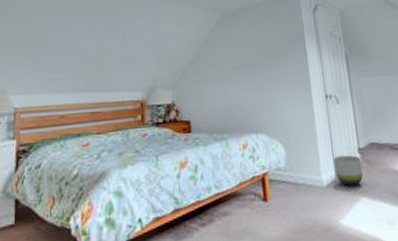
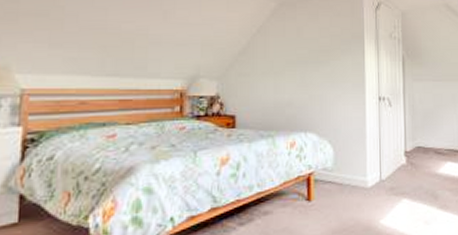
planter: present [333,155,364,186] -> none [380,157,407,187]

